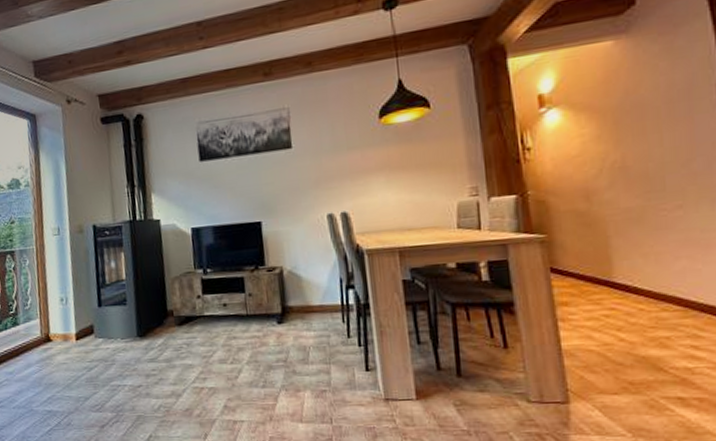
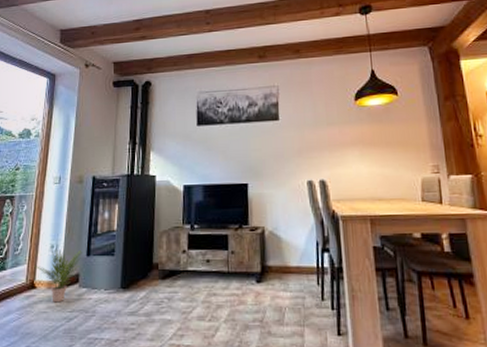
potted plant: none [46,301,93,354] -> present [34,249,82,303]

